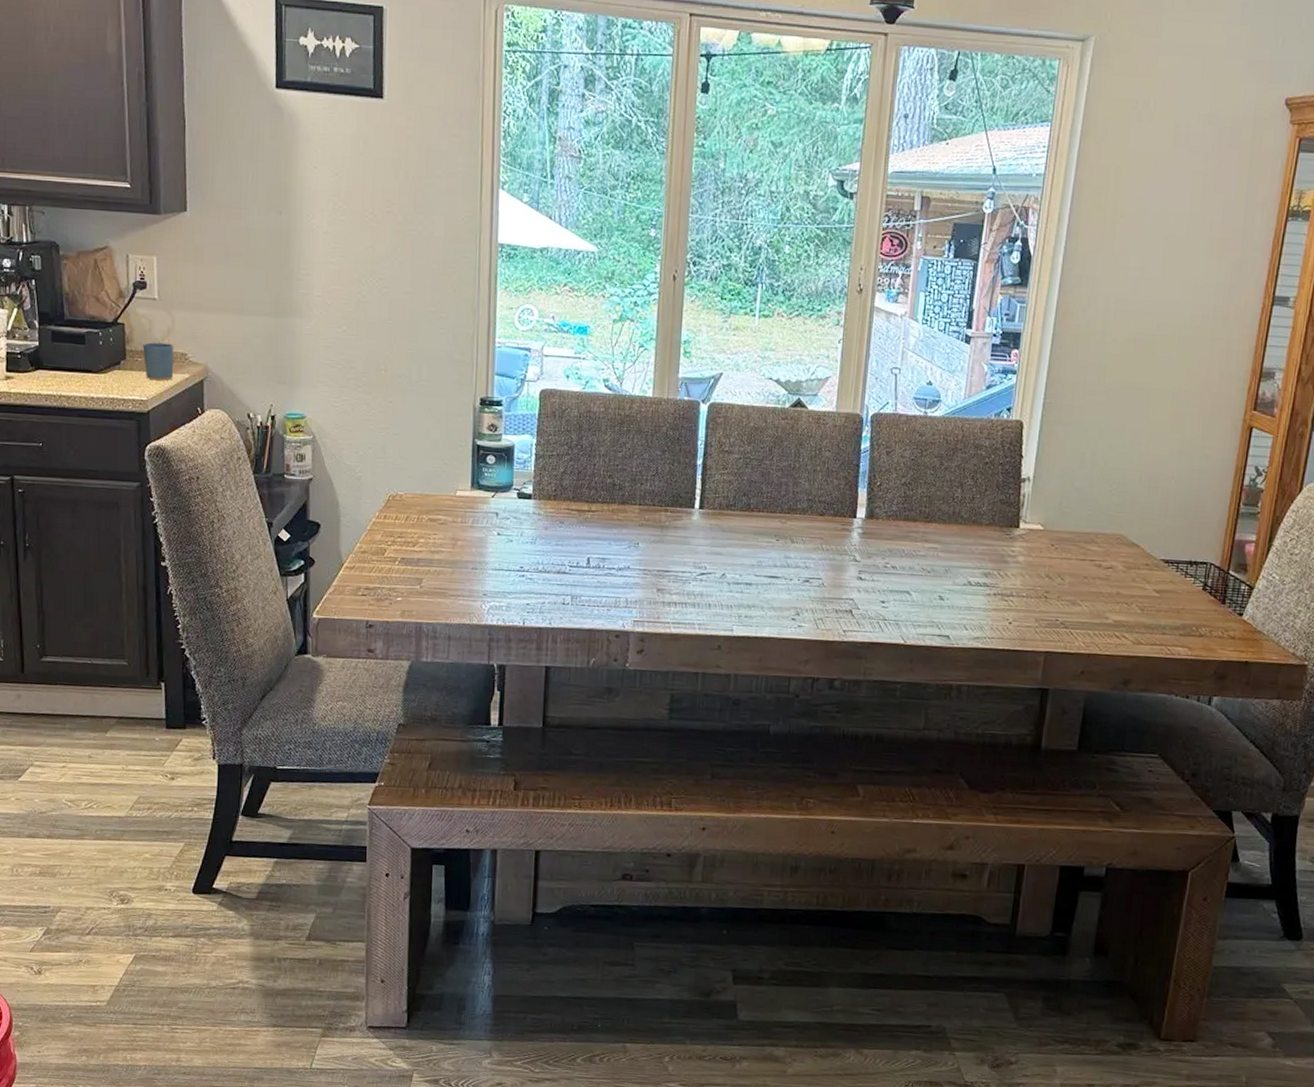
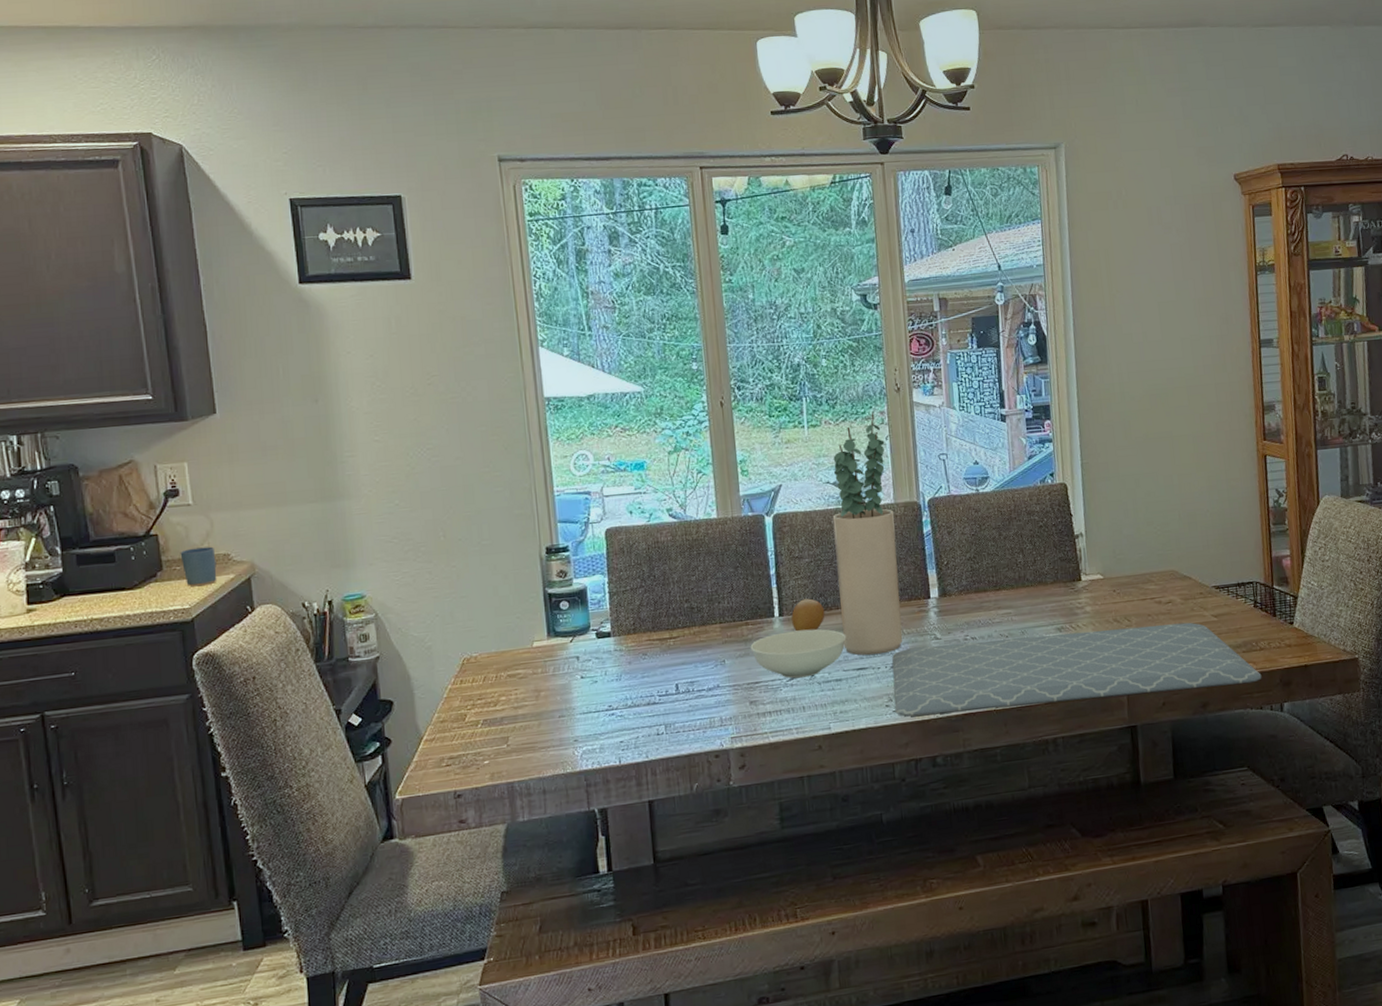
bowl: none [666,525,764,575] -> present [750,629,847,679]
fruit: none [711,495,746,530] -> present [791,598,825,632]
vase: none [759,312,837,566] -> present [832,413,903,656]
placemat: none [800,565,1195,670] -> present [892,622,1262,717]

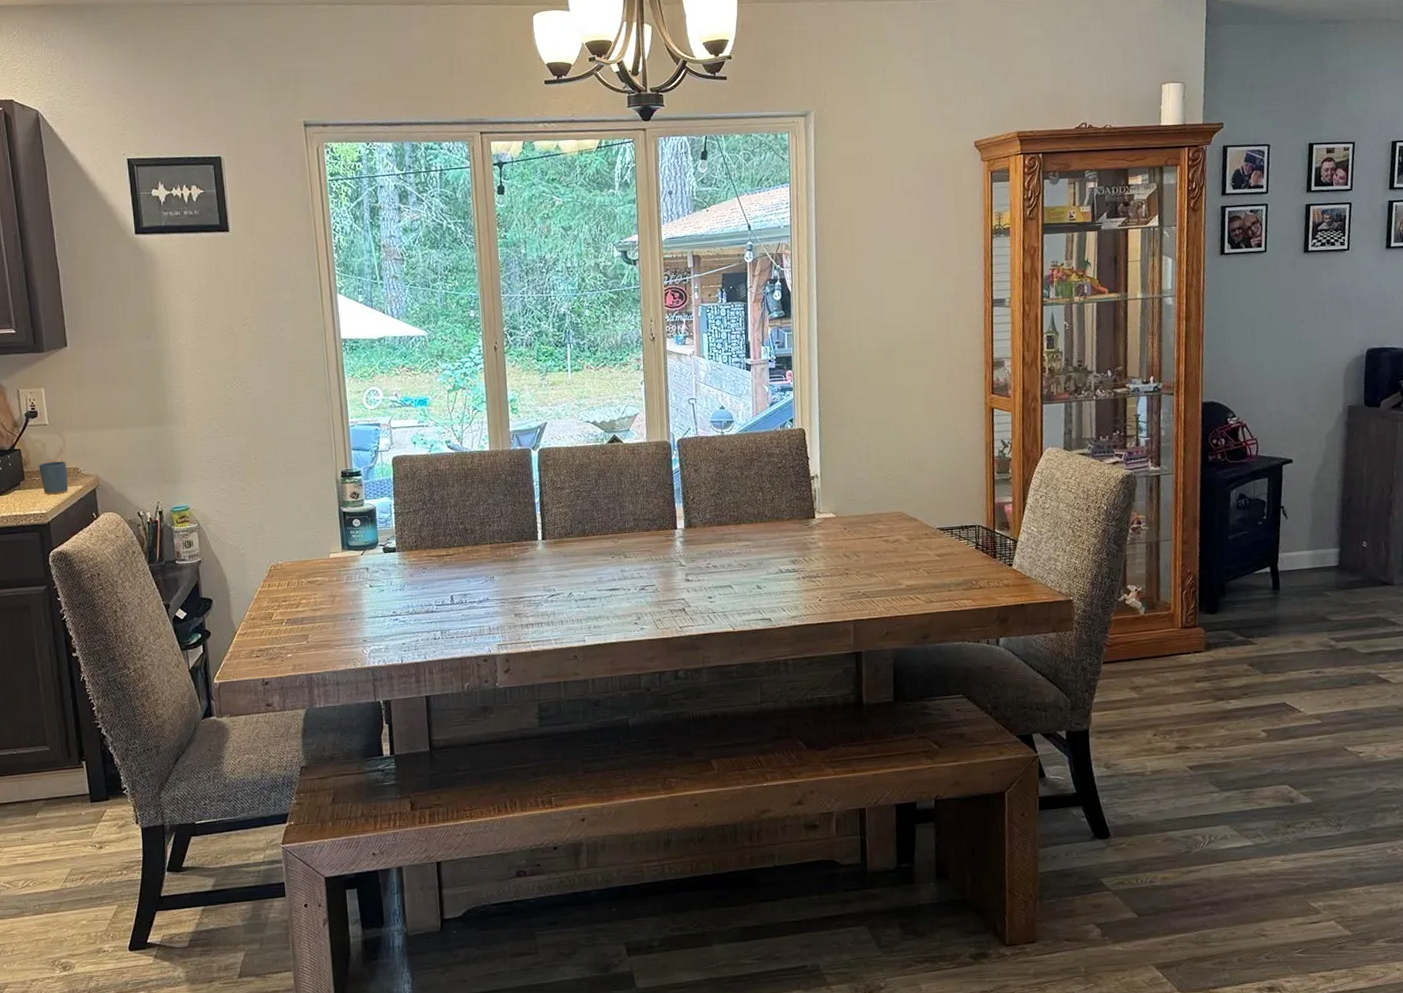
bowl: present [750,629,847,679] -> none [516,552,601,596]
fruit: present [791,598,825,632] -> none [553,525,583,554]
vase: present [832,413,903,656] -> none [591,359,652,578]
placemat: present [892,622,1262,717] -> none [641,560,980,634]

